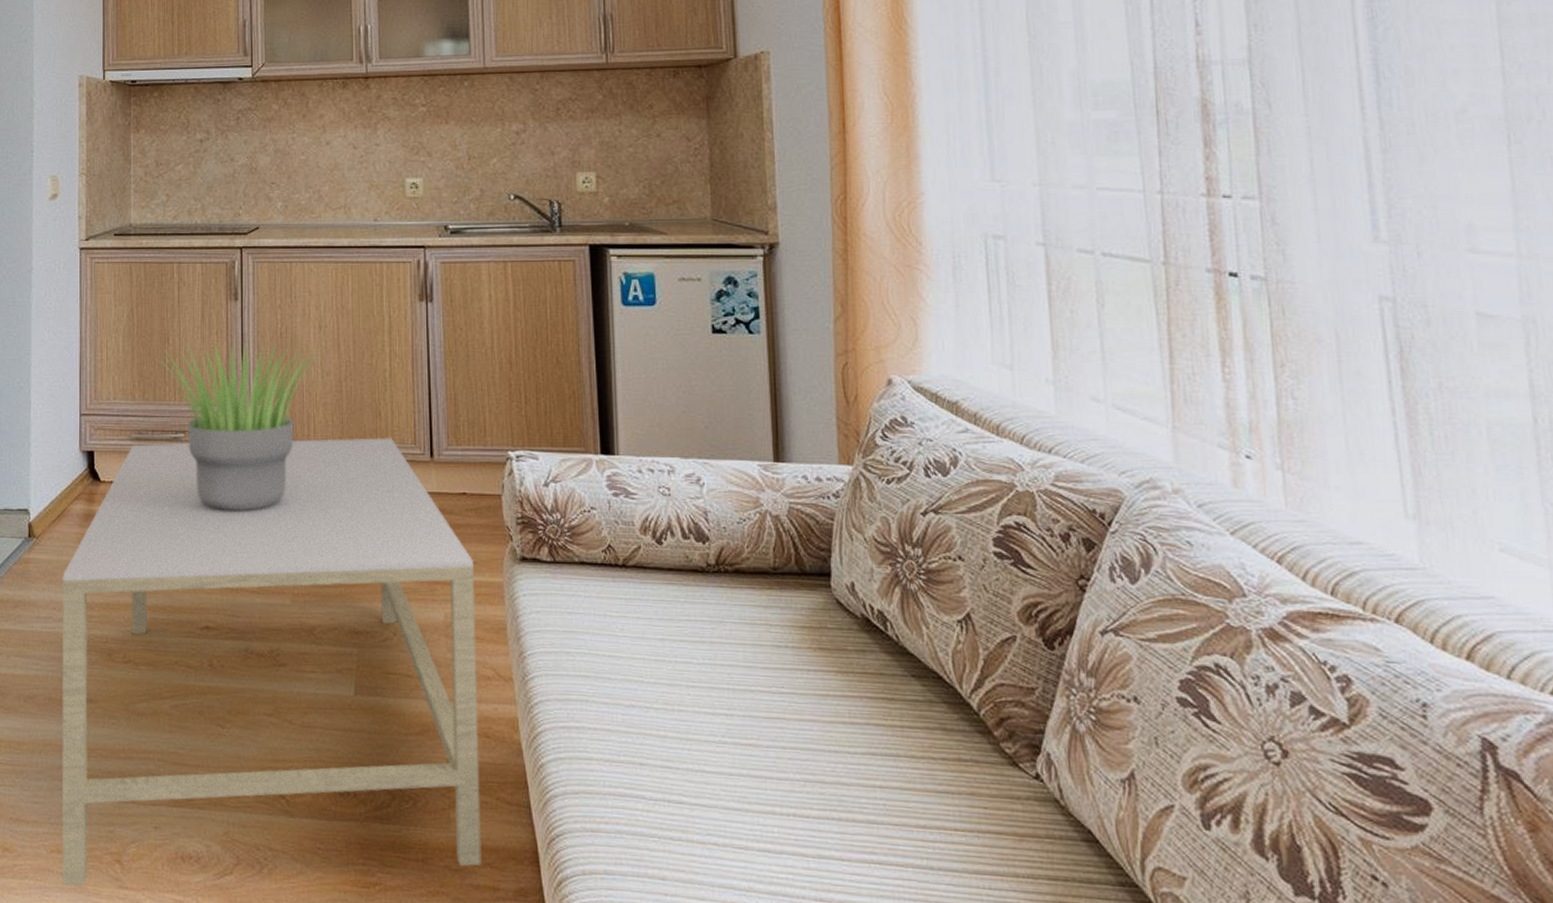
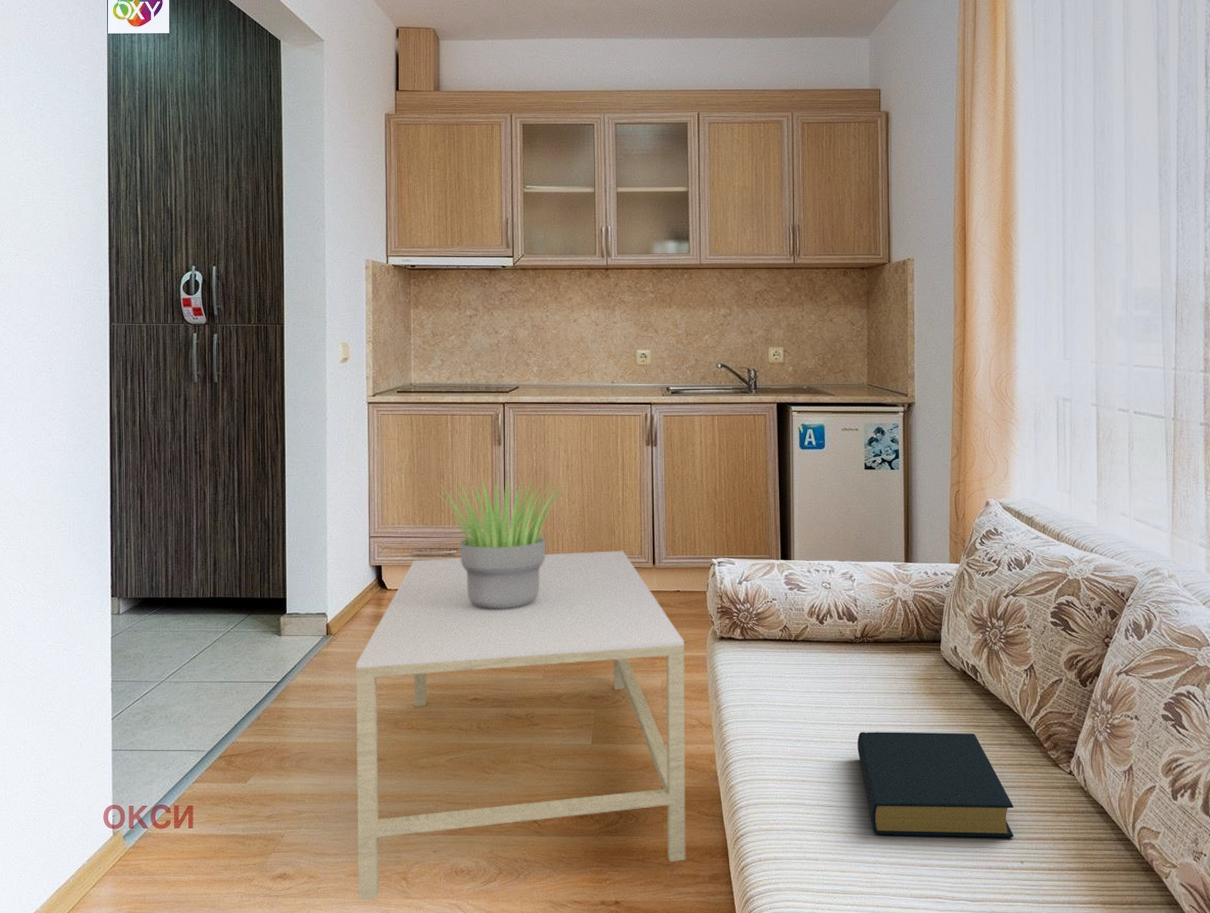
hardback book: none [716,698,956,869] -> present [857,732,1014,838]

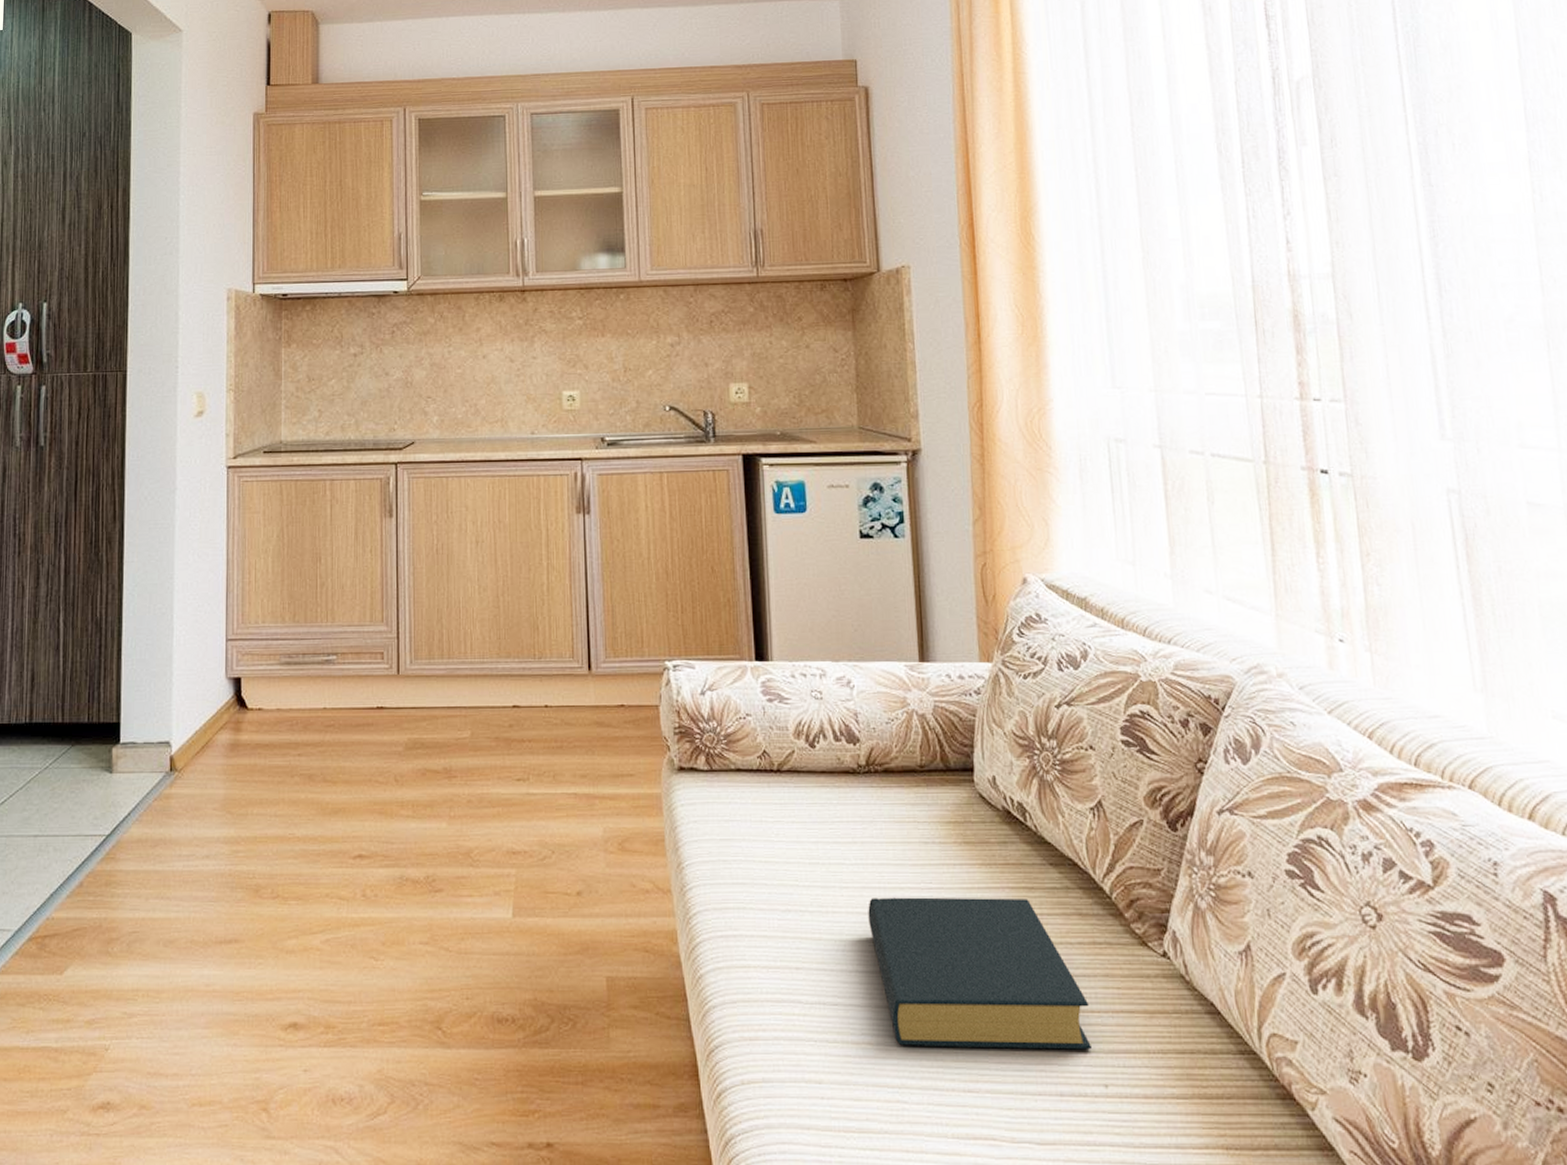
coffee table: present [356,550,686,901] -> none [203,652,642,1142]
potted plant: present [432,478,566,610] -> none [306,559,476,734]

